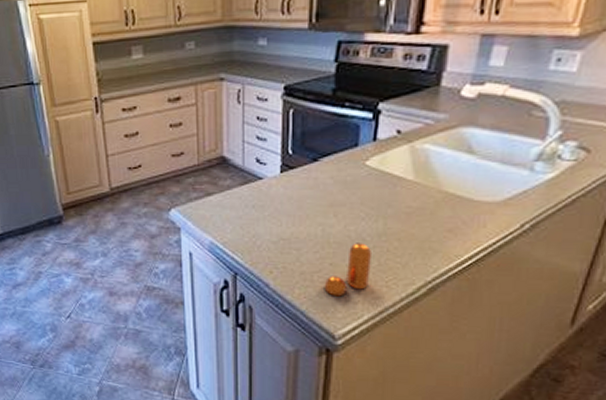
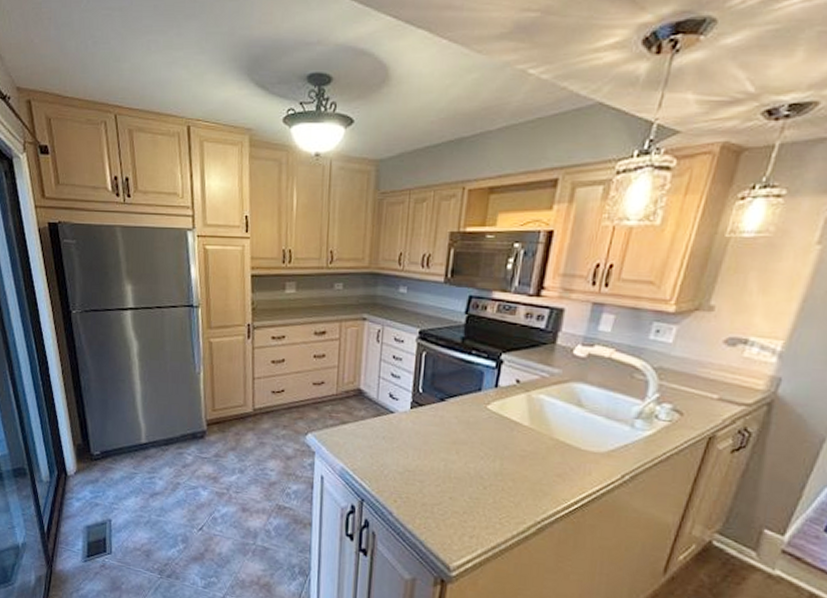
pepper shaker: present [324,243,373,297] -> none [442,479,489,530]

